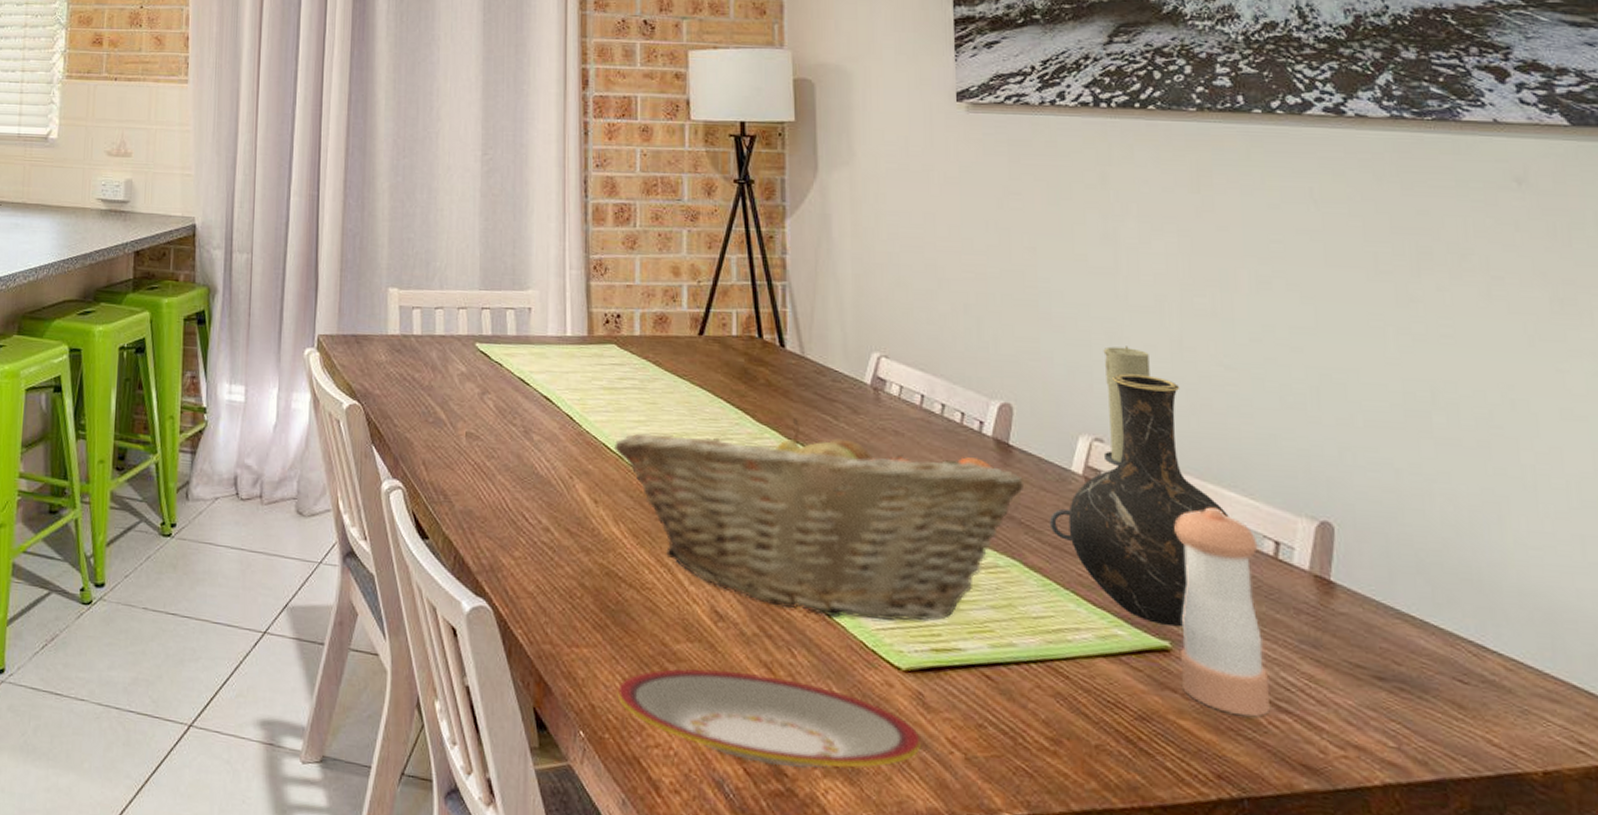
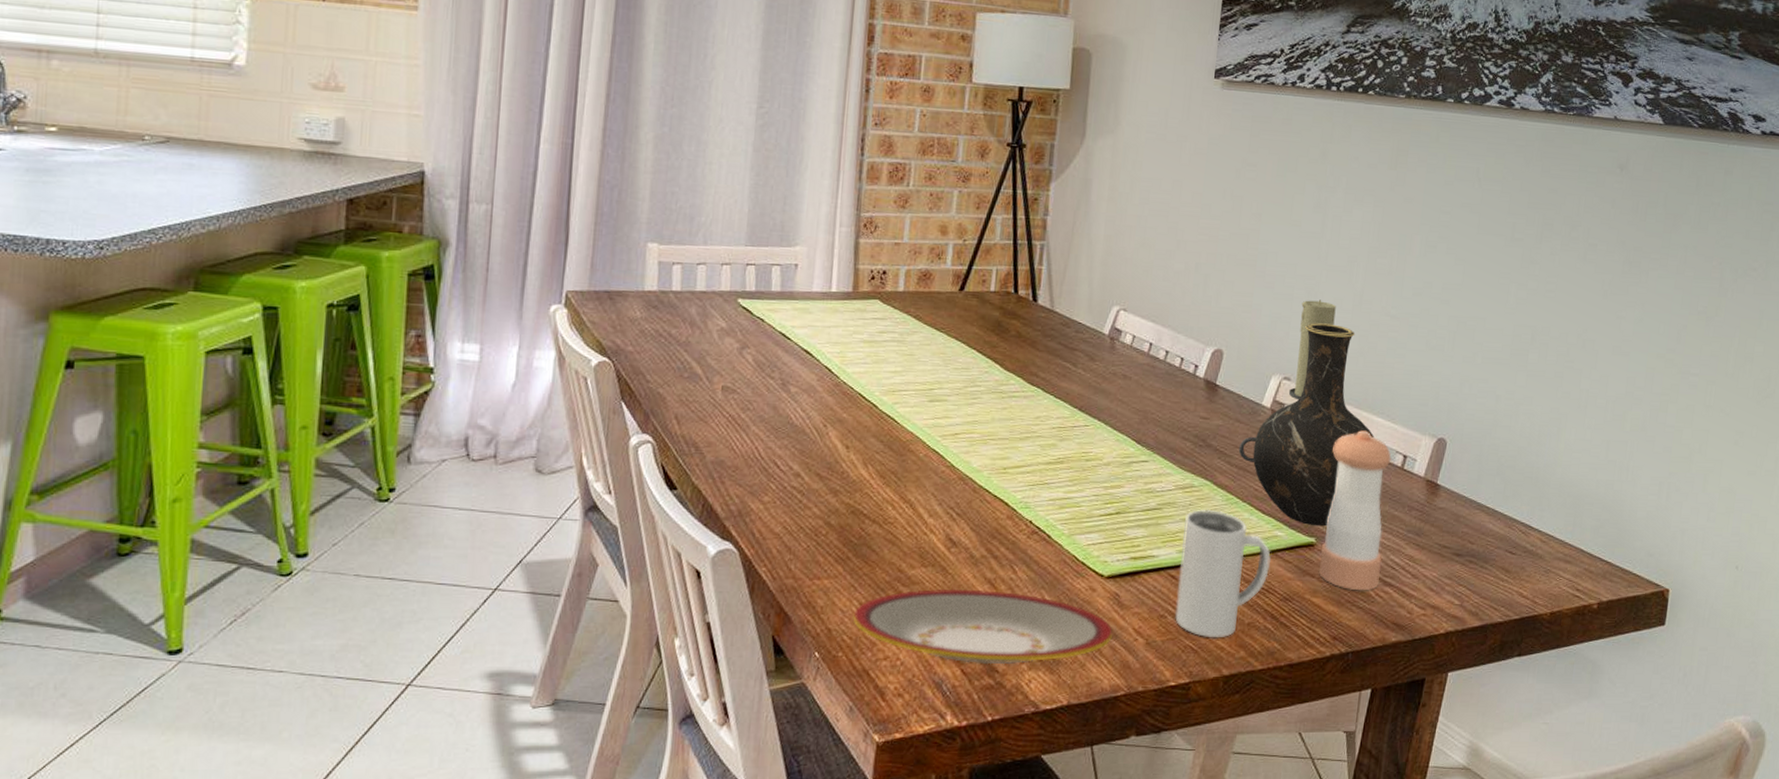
fruit basket: present [613,419,1025,621] -> none [868,366,1224,537]
mug: none [994,595,1113,761] -> present [1175,509,1271,638]

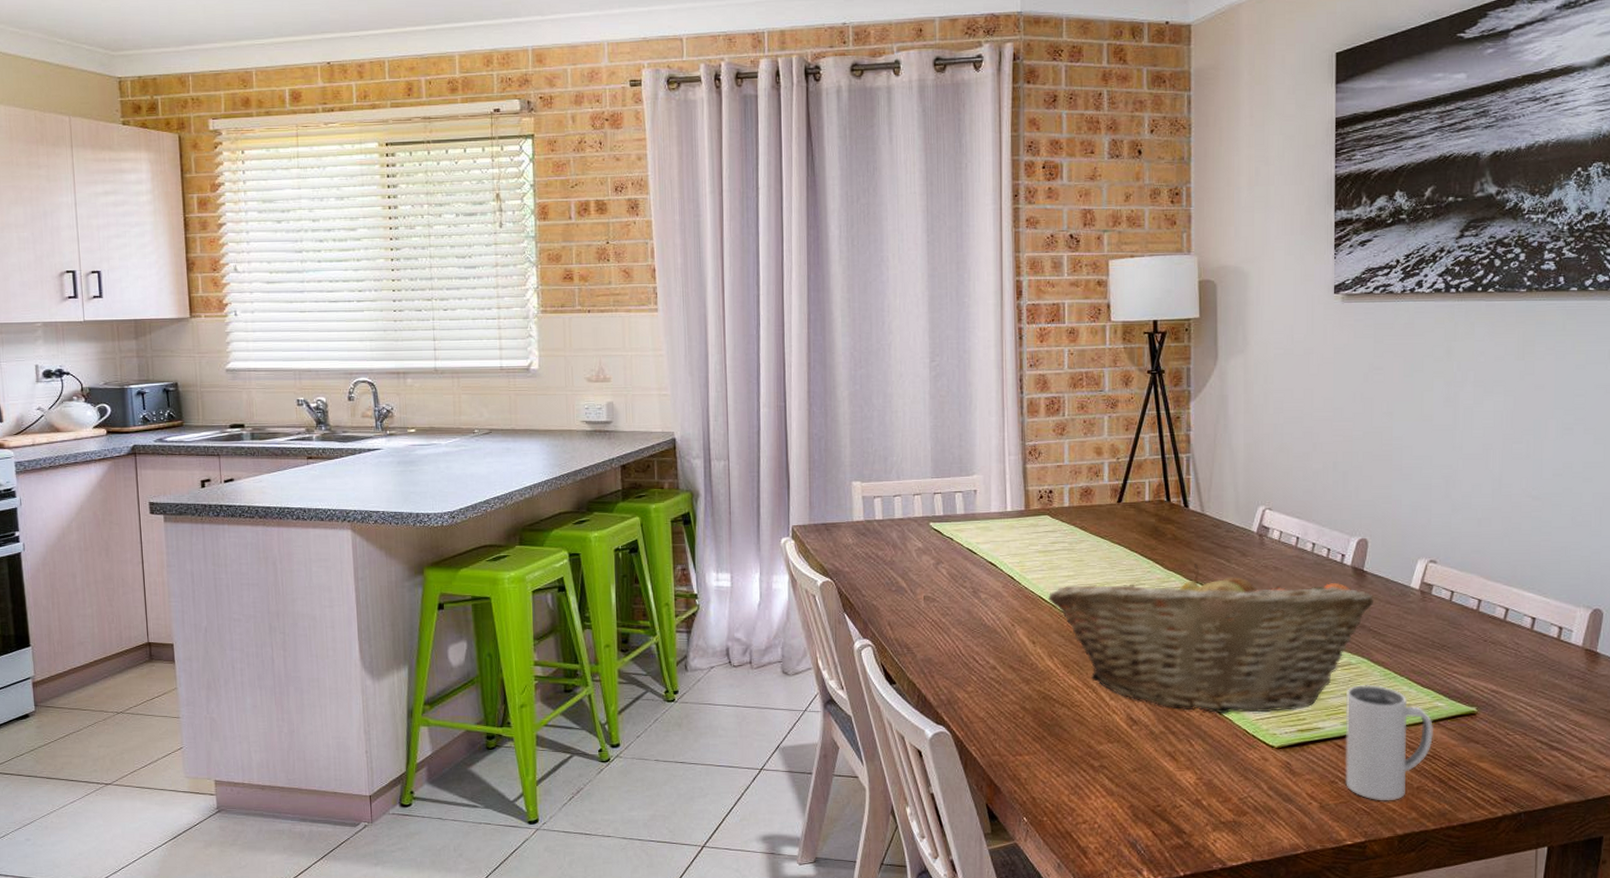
plate: present [852,588,1113,665] -> none [1053,761,1287,827]
fruit basket: none [868,366,1224,537] -> present [1047,564,1375,714]
candle holder: present [1238,299,1336,462] -> none [1391,487,1476,640]
vase: present [1252,323,1374,527] -> none [1406,508,1527,696]
pepper shaker: present [1318,430,1393,591] -> none [1482,606,1548,755]

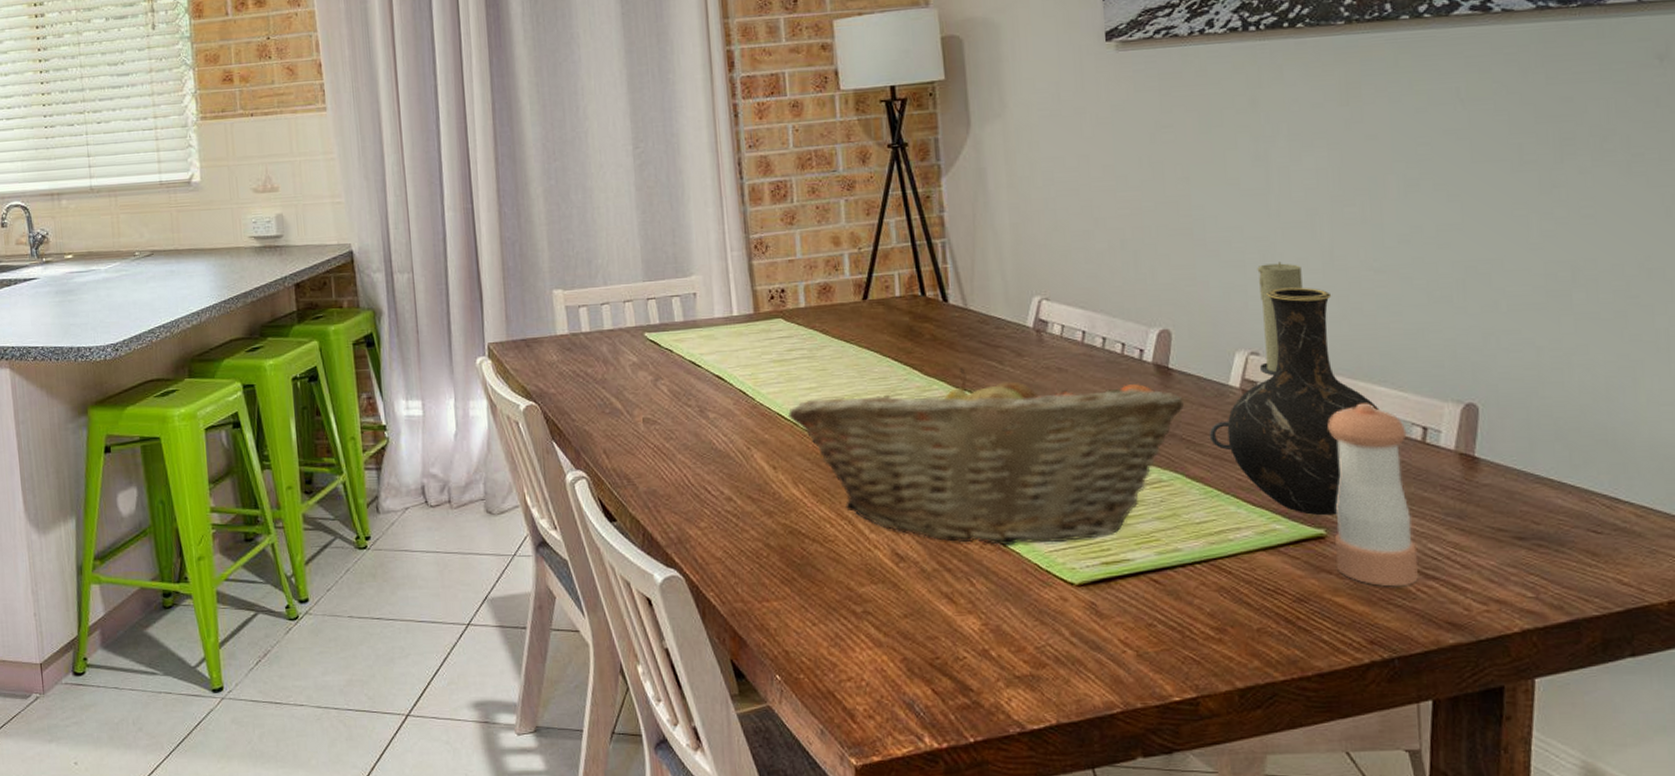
mug: present [1346,684,1433,801] -> none [1159,505,1273,647]
candle holder: none [1391,487,1476,640] -> present [1209,262,1303,450]
vase: none [1406,508,1527,696] -> present [1227,287,1380,516]
pepper shaker: none [1482,606,1548,755] -> present [1328,403,1420,587]

